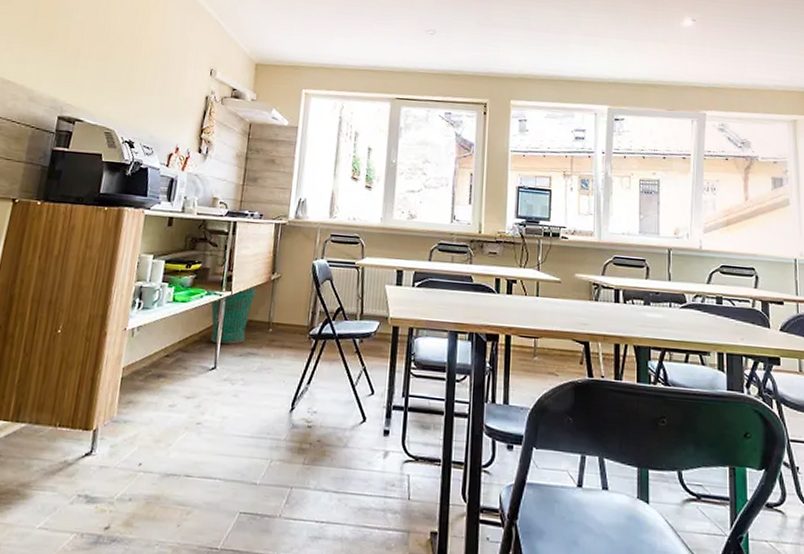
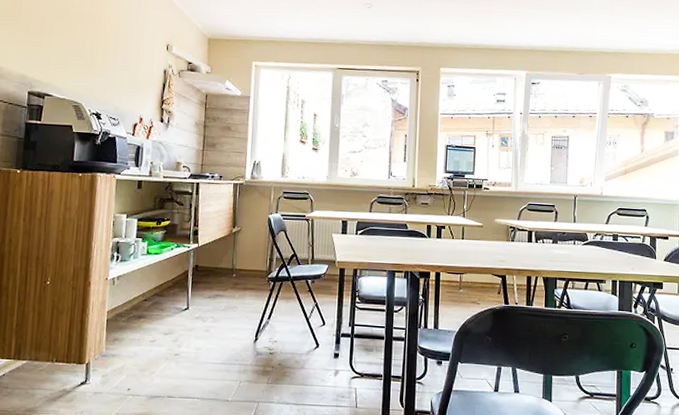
trash can: present [210,286,256,345] -> none [180,238,220,289]

